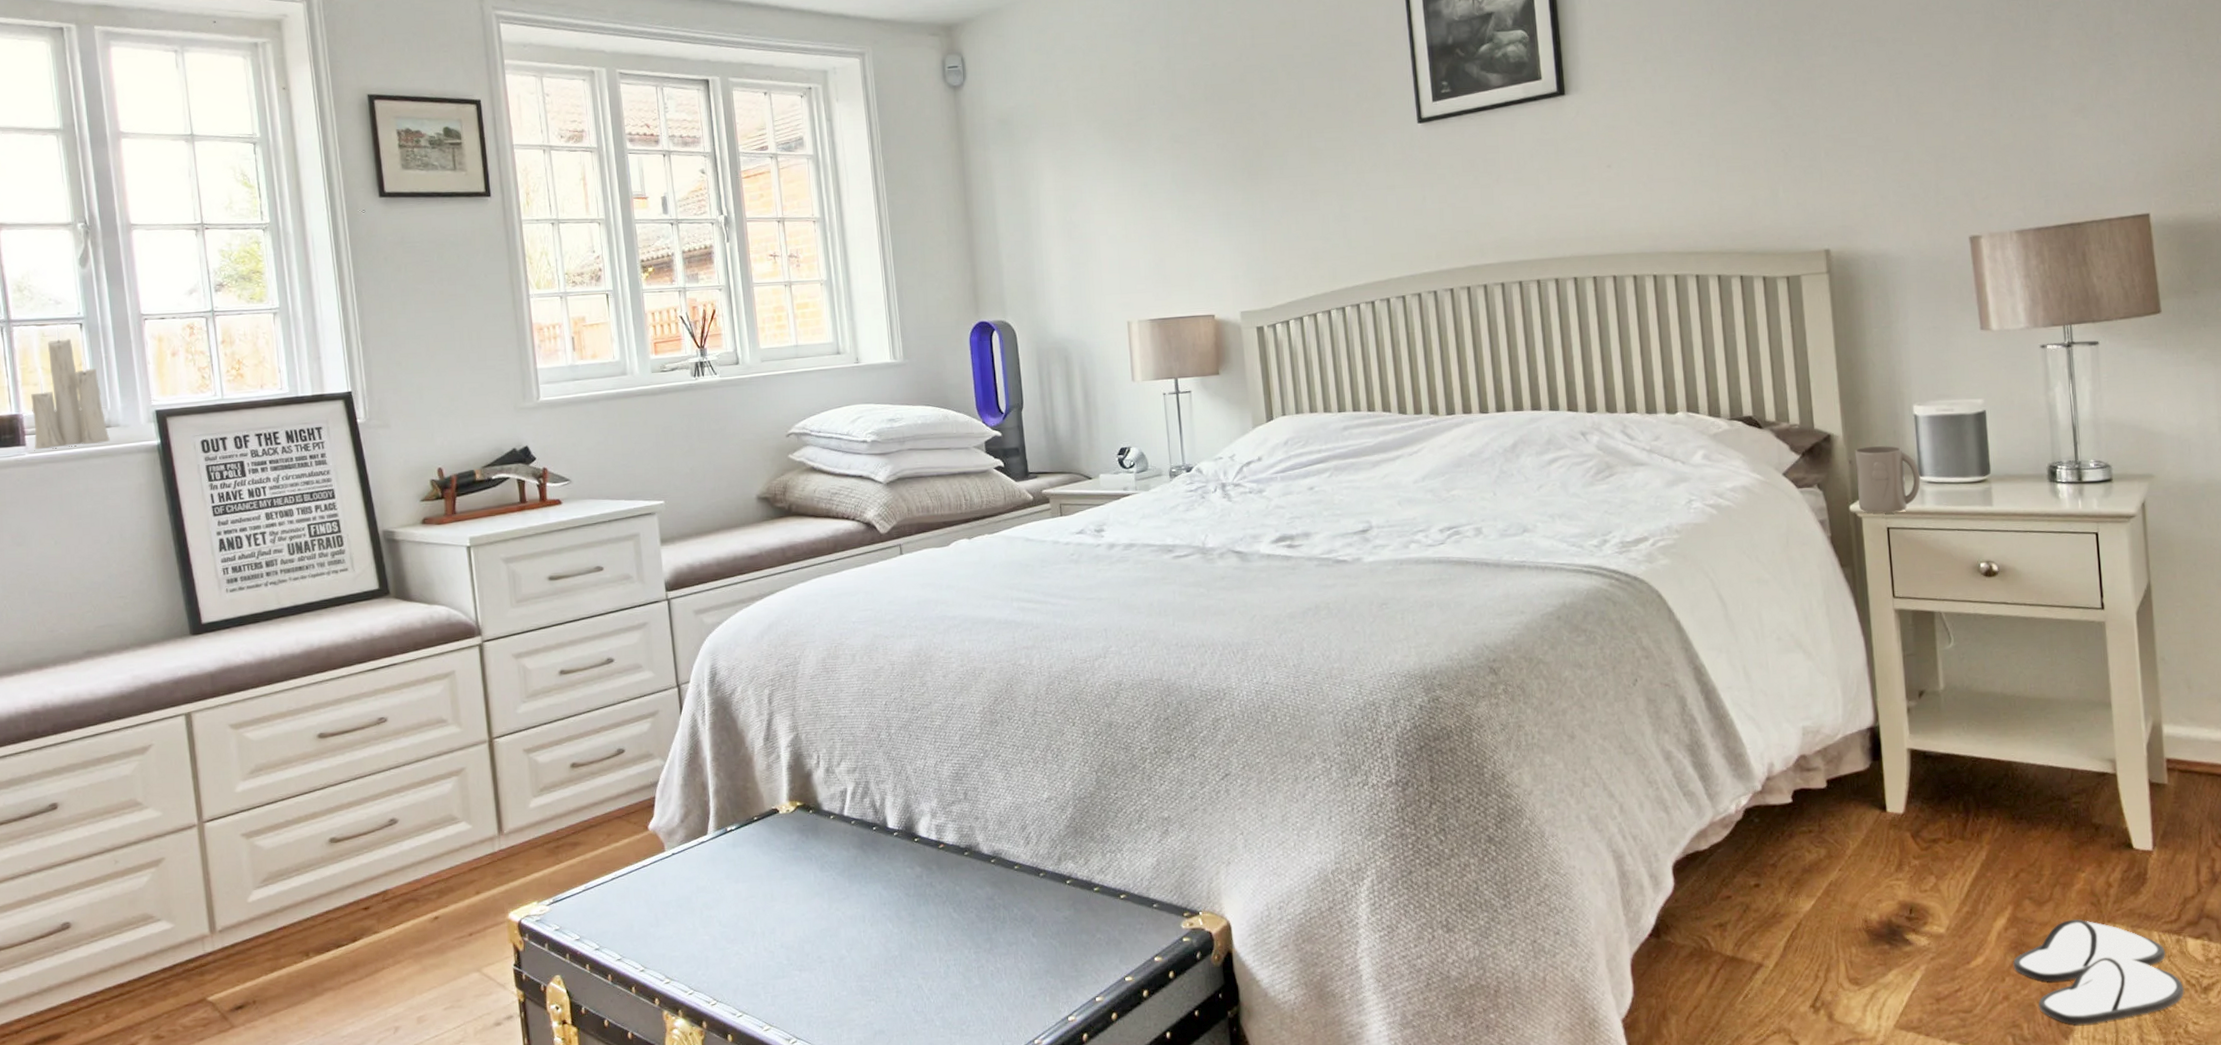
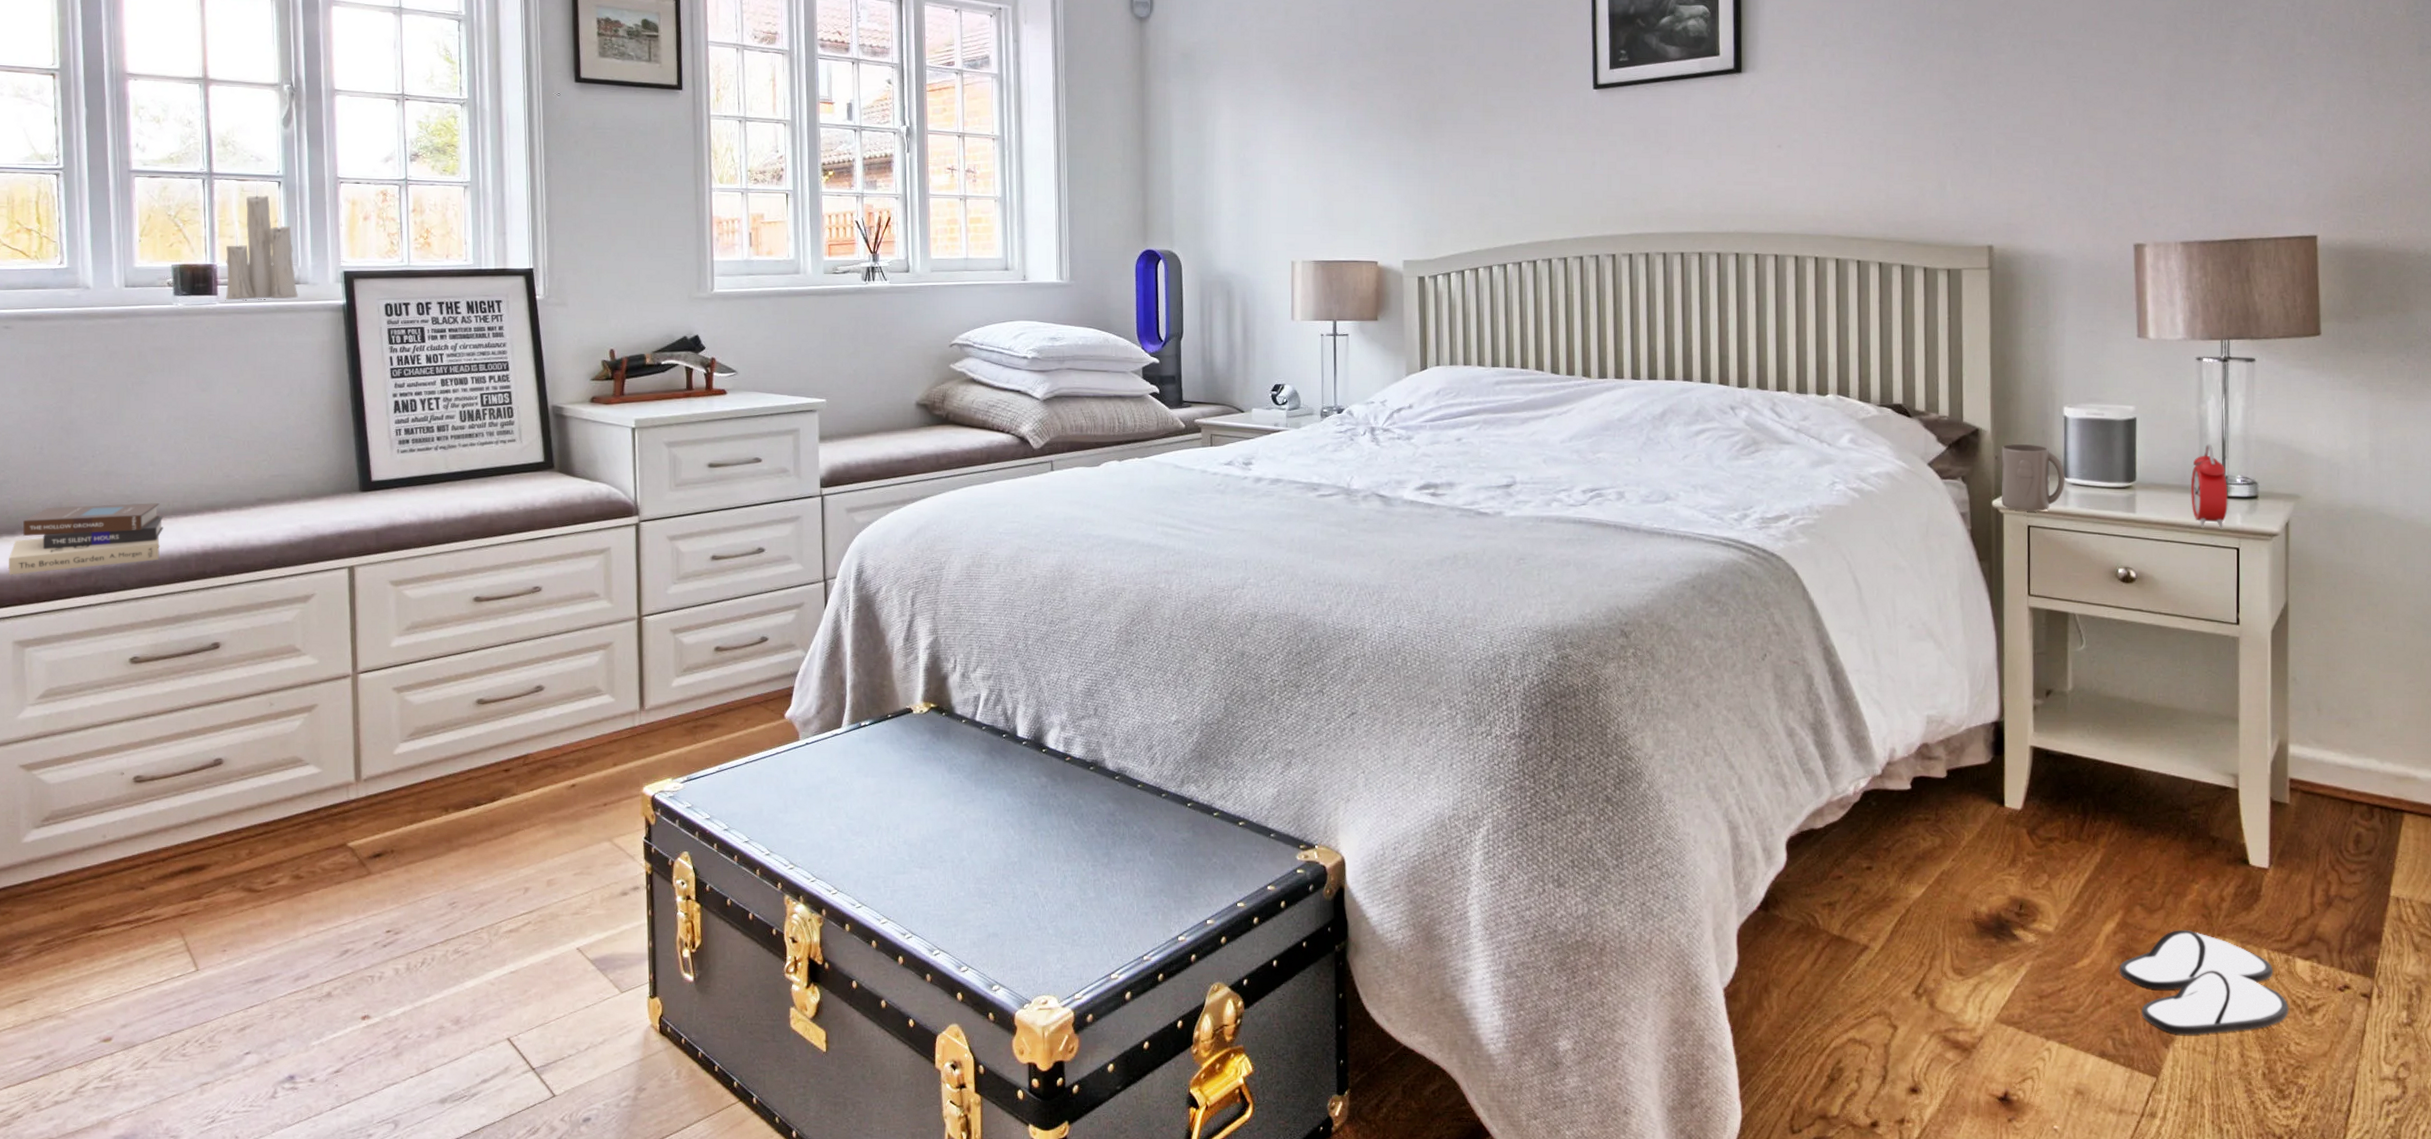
alarm clock: none [2045,430,2083,515] -> present [2191,443,2228,529]

